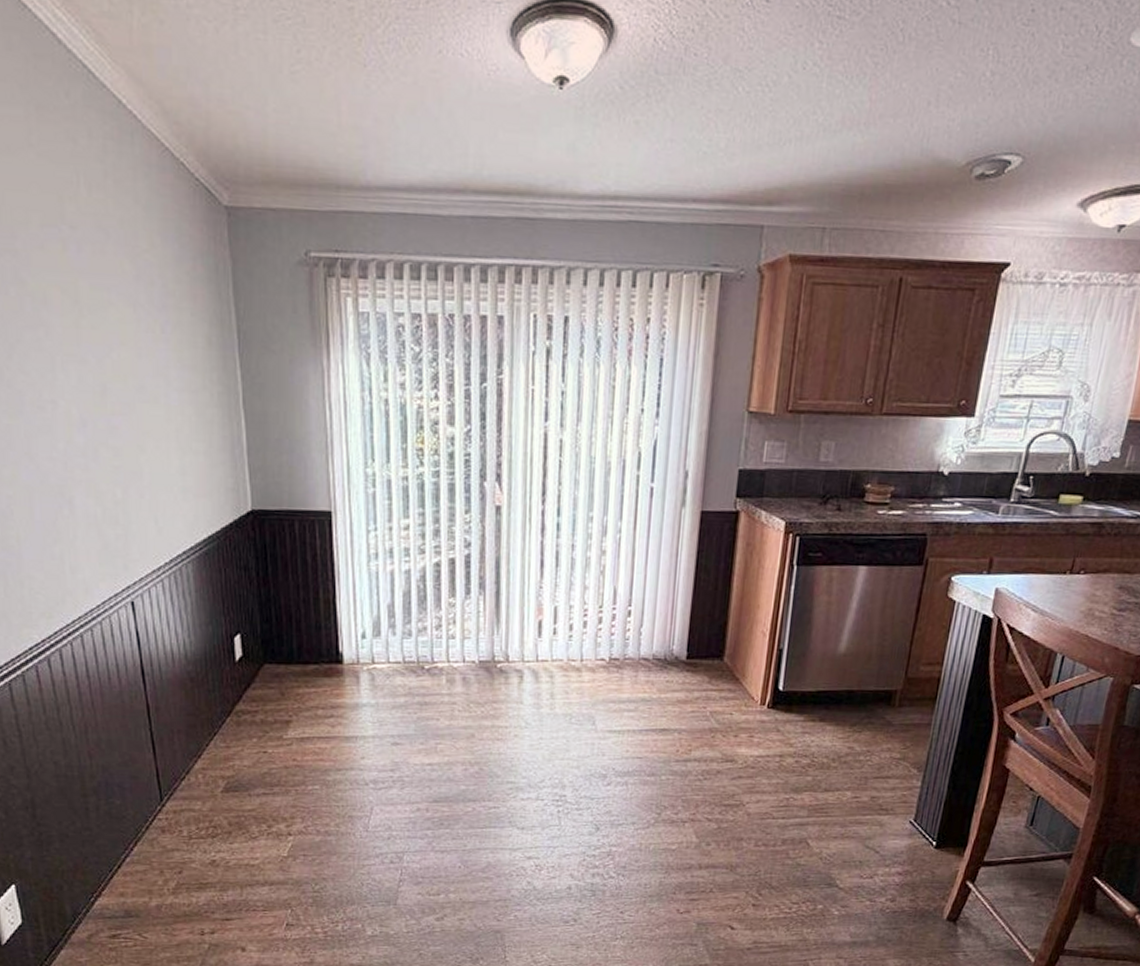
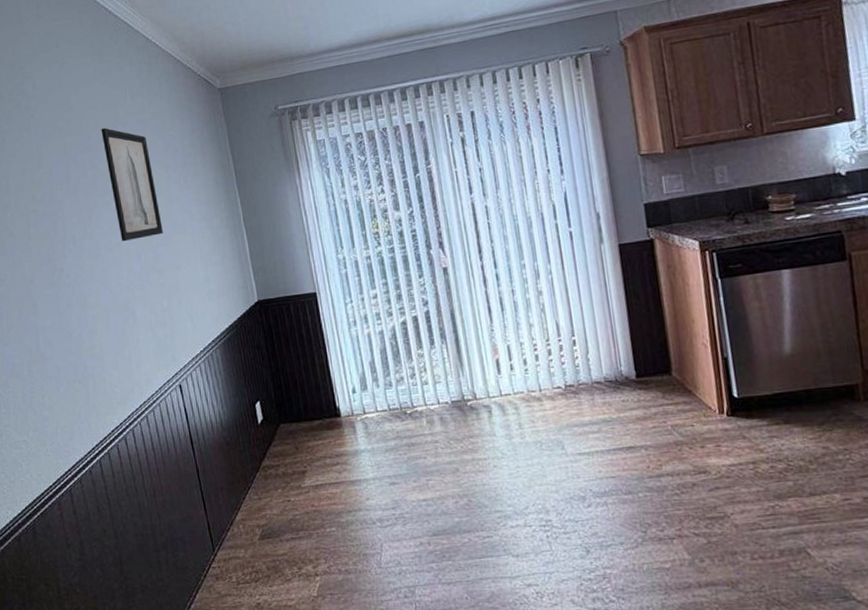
wall art: none [34,225,123,401] -> present [101,127,163,242]

